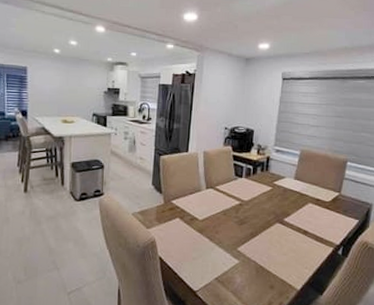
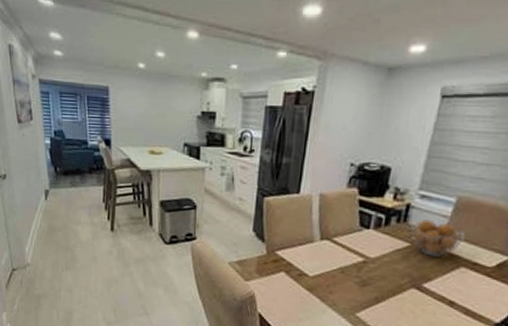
fruit basket: none [271,168,309,197] -> present [410,219,465,257]

